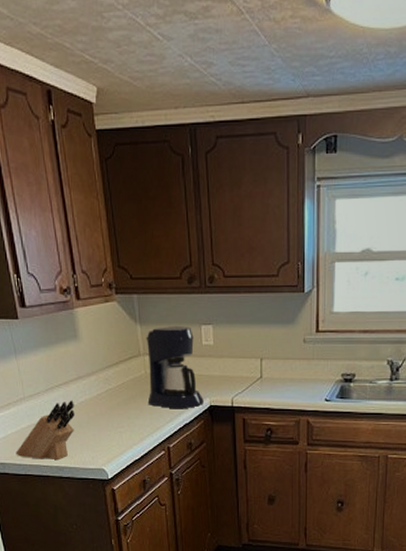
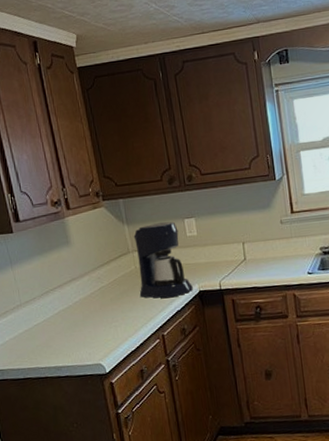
knife block: present [16,400,75,459] -> none [14,301,70,362]

